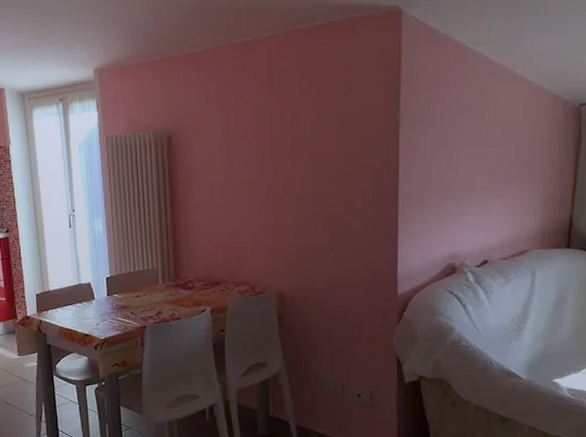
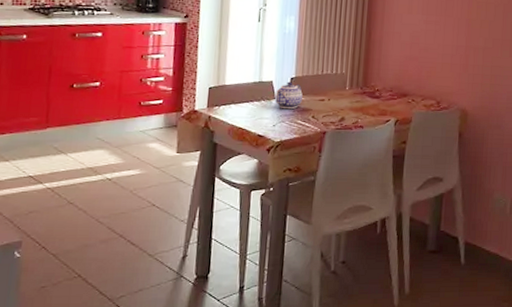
teapot: none [95,281,119,307] -> present [275,81,303,109]

